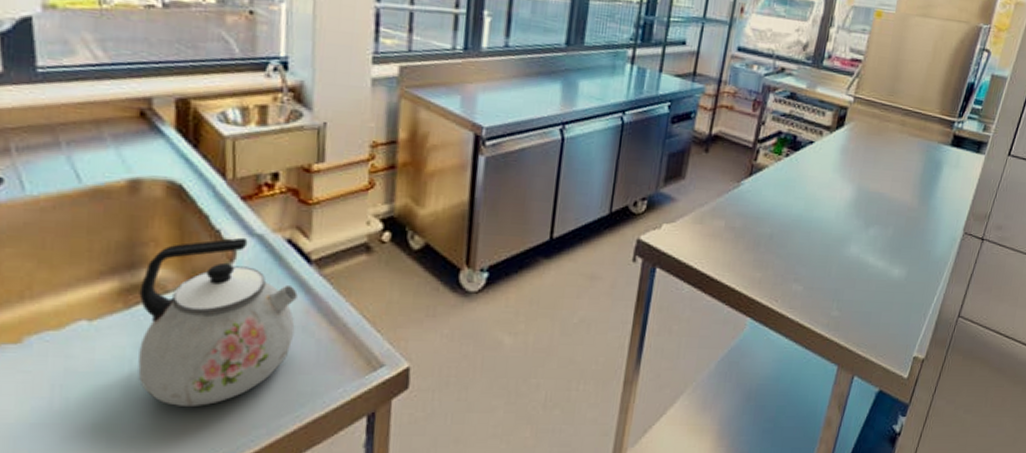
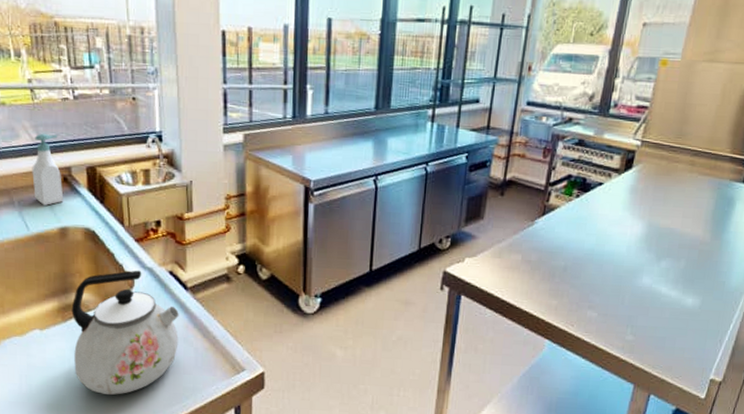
soap bottle: none [91,49,139,149] -> present [32,133,64,205]

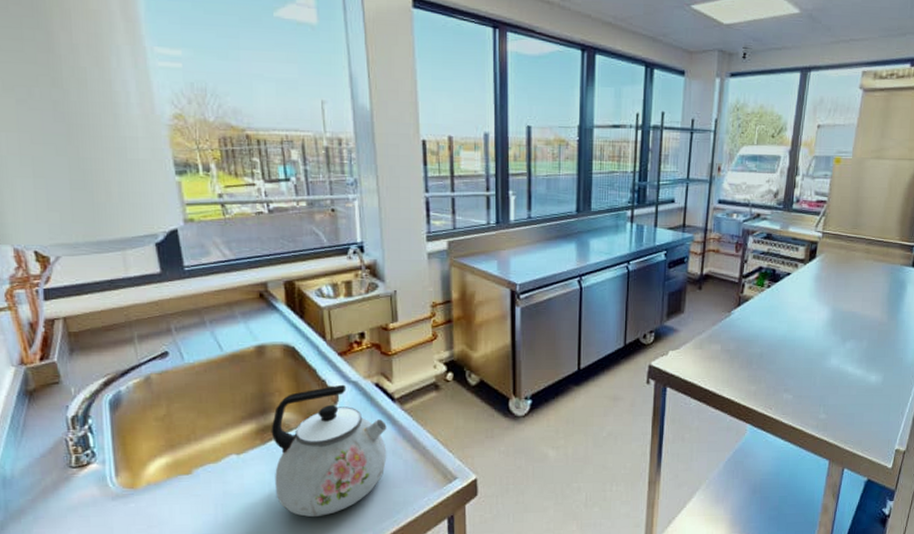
soap bottle: present [32,133,64,205] -> none [224,249,260,323]

